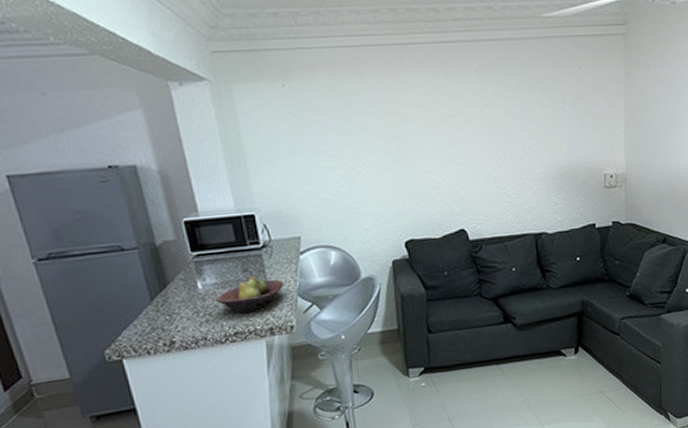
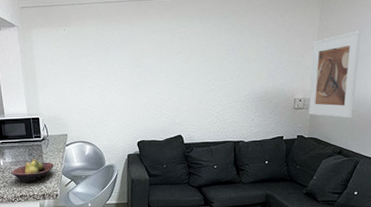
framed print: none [619,87,675,197] -> present [309,30,361,119]

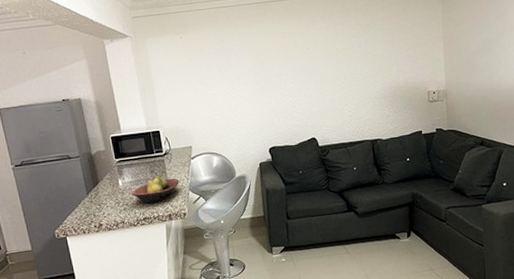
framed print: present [309,30,361,119] -> none [439,20,490,108]

